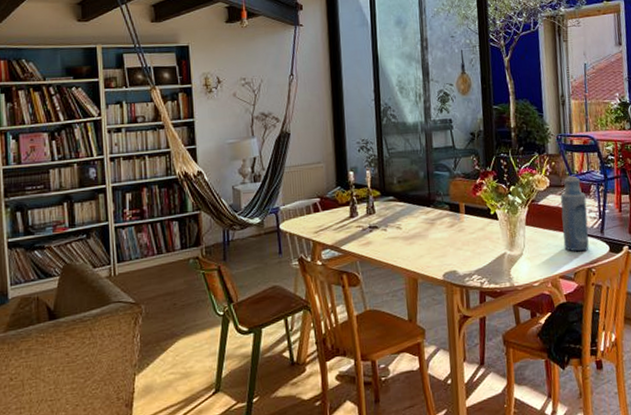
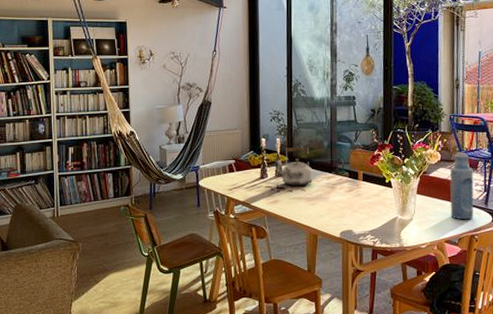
kettle: none [366,180,410,225] -> present [275,147,313,187]

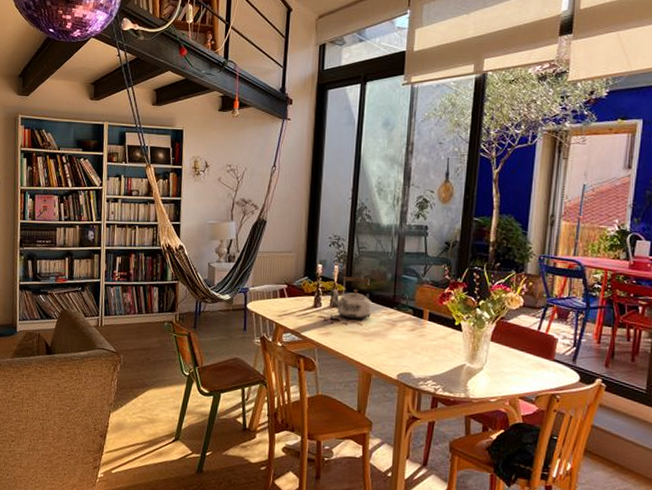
bottle: present [450,152,474,220] -> none [529,299,562,377]

